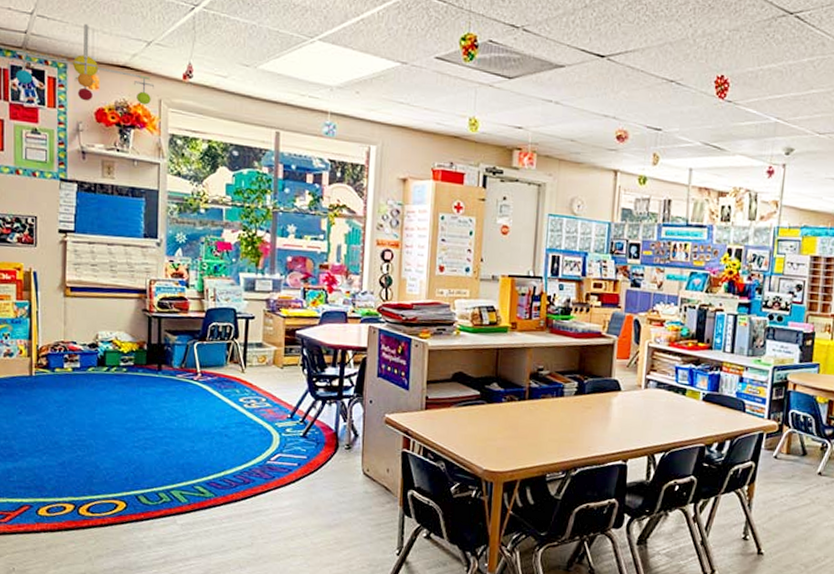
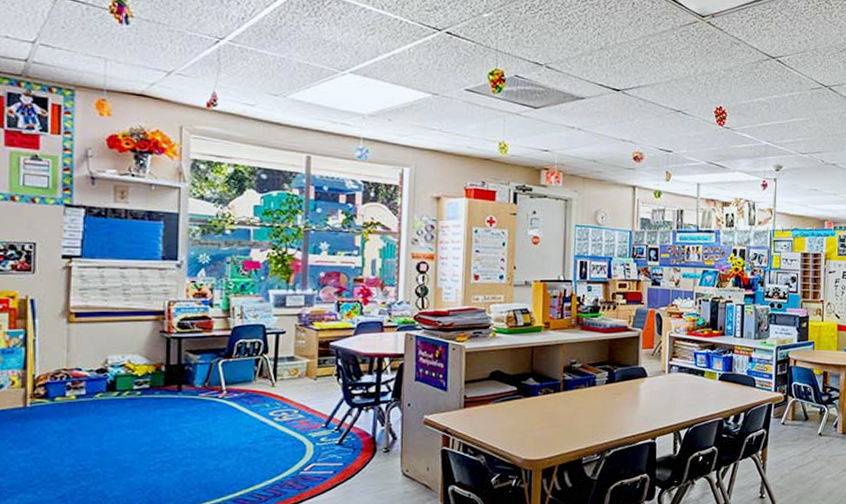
mobile: present [12,23,154,105] -> none [9,53,174,132]

